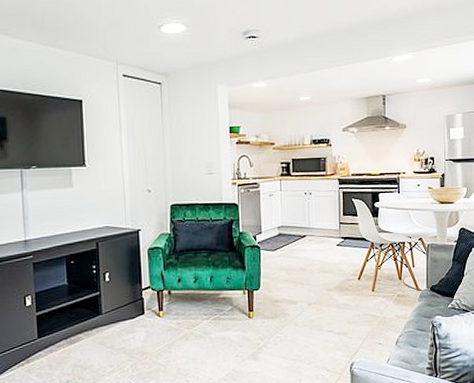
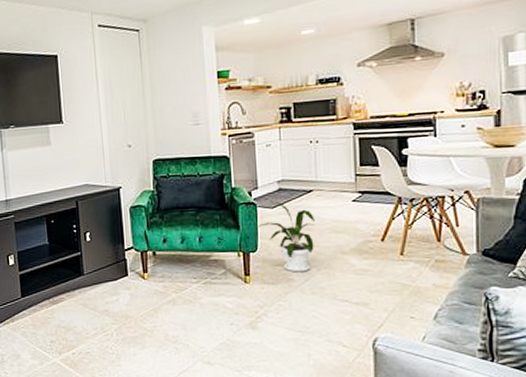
house plant: none [258,244,307,308] -> present [255,201,315,273]

